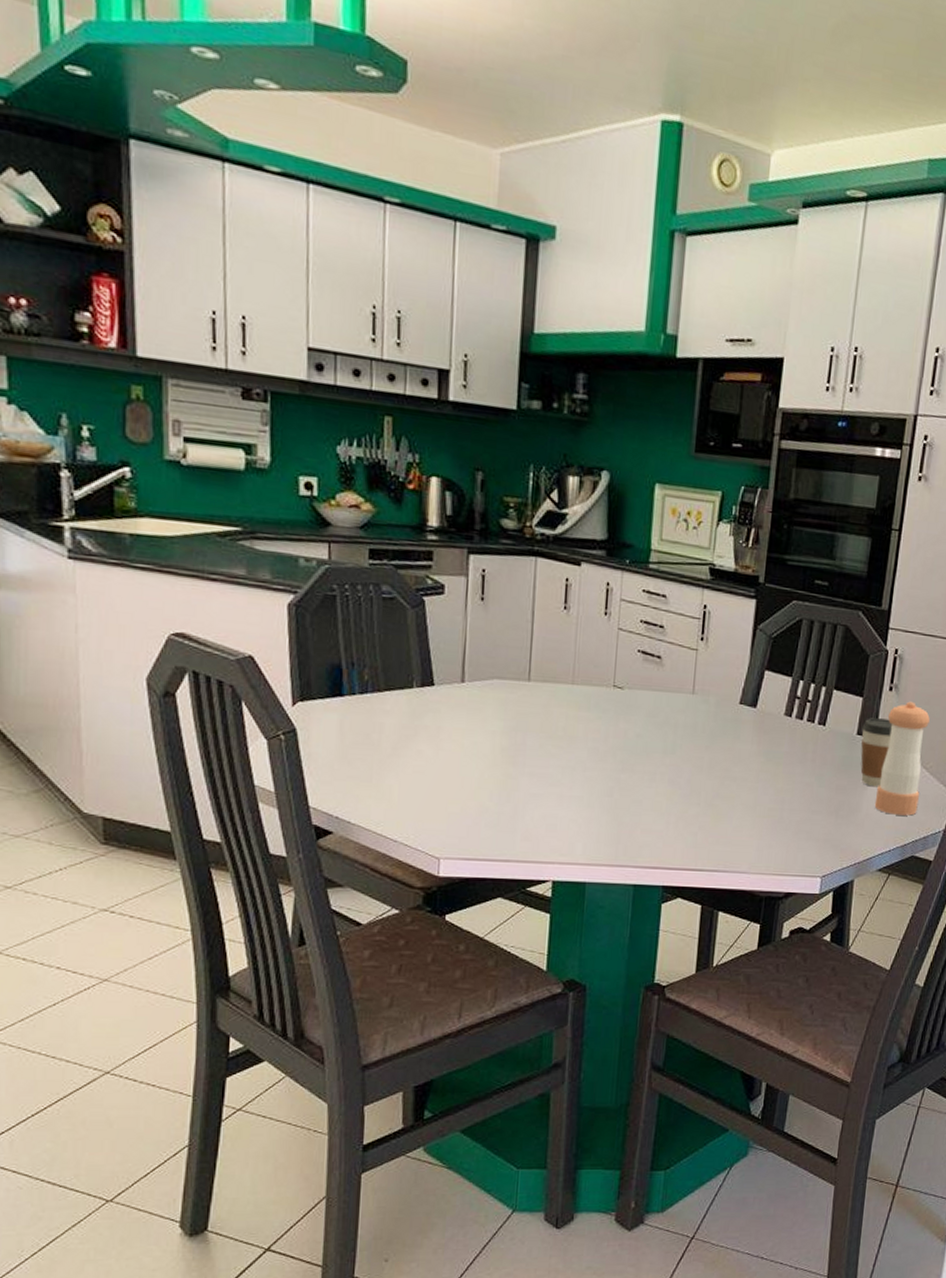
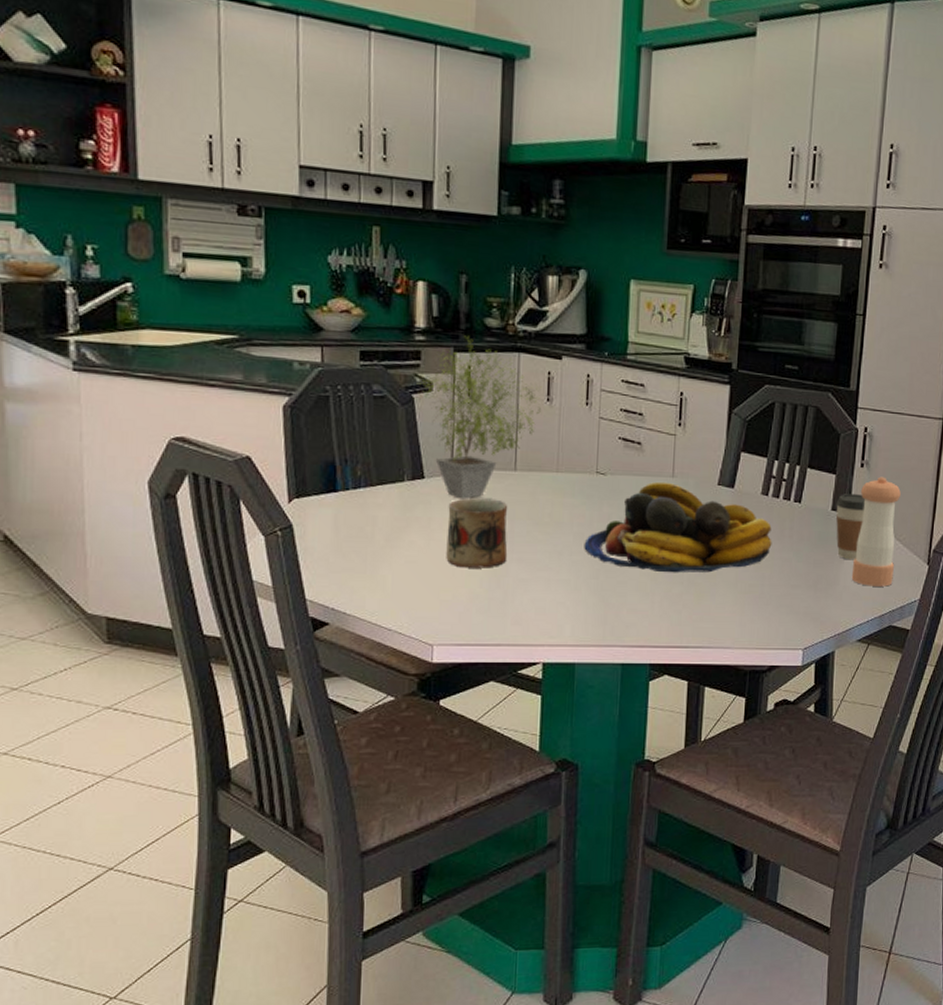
potted plant: none [425,536,559,709] -> present [414,335,543,499]
mug: none [455,708,520,782] -> present [446,498,508,568]
fruit bowl: none [598,698,794,795] -> present [584,481,772,573]

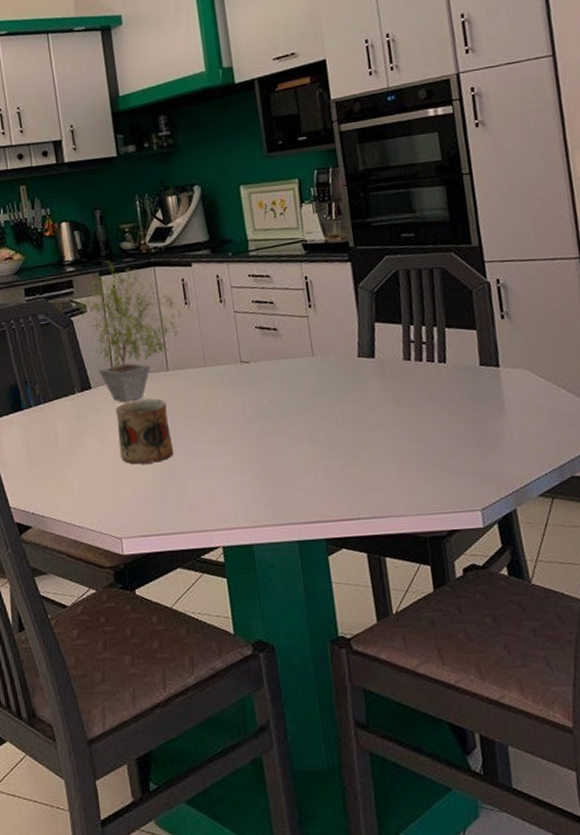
fruit bowl: present [584,481,772,573] -> none [241,361,425,448]
coffee cup: present [836,494,866,560] -> none [483,346,519,414]
pepper shaker: present [851,476,901,587] -> none [506,324,565,438]

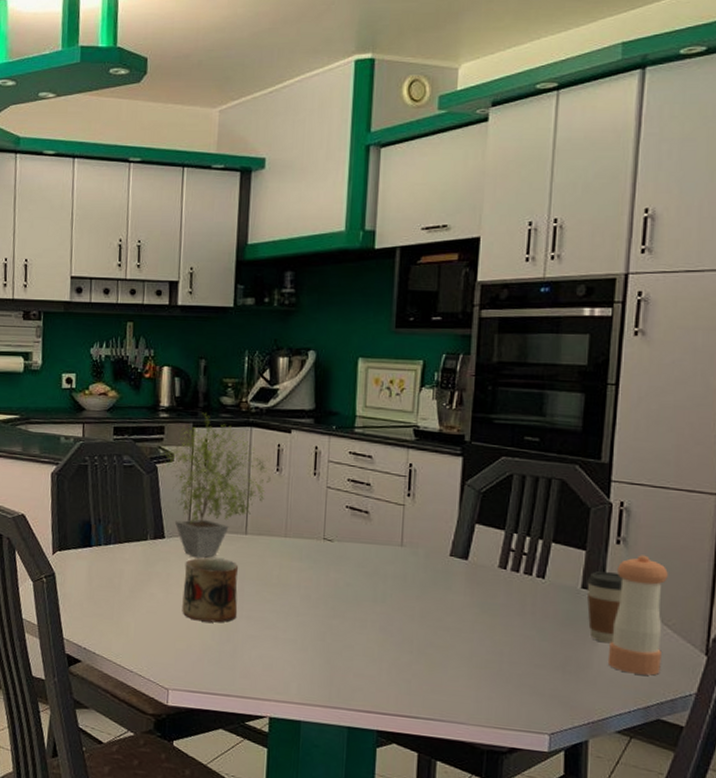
coffee cup: none [483,346,519,414] -> present [587,571,624,644]
pepper shaker: none [506,324,565,438] -> present [607,555,668,676]

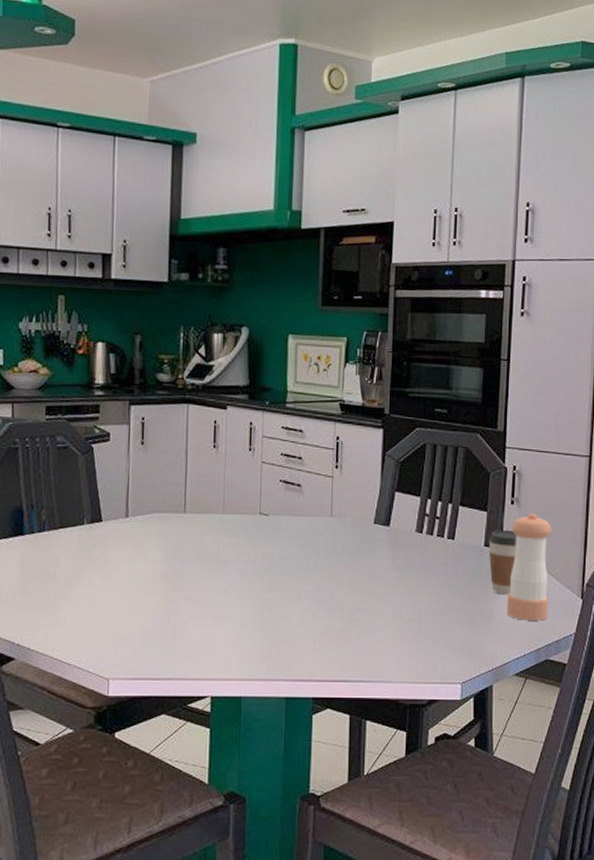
potted plant: present [158,412,272,559] -> none [94,390,209,540]
mug: present [182,557,238,623] -> none [121,539,178,606]

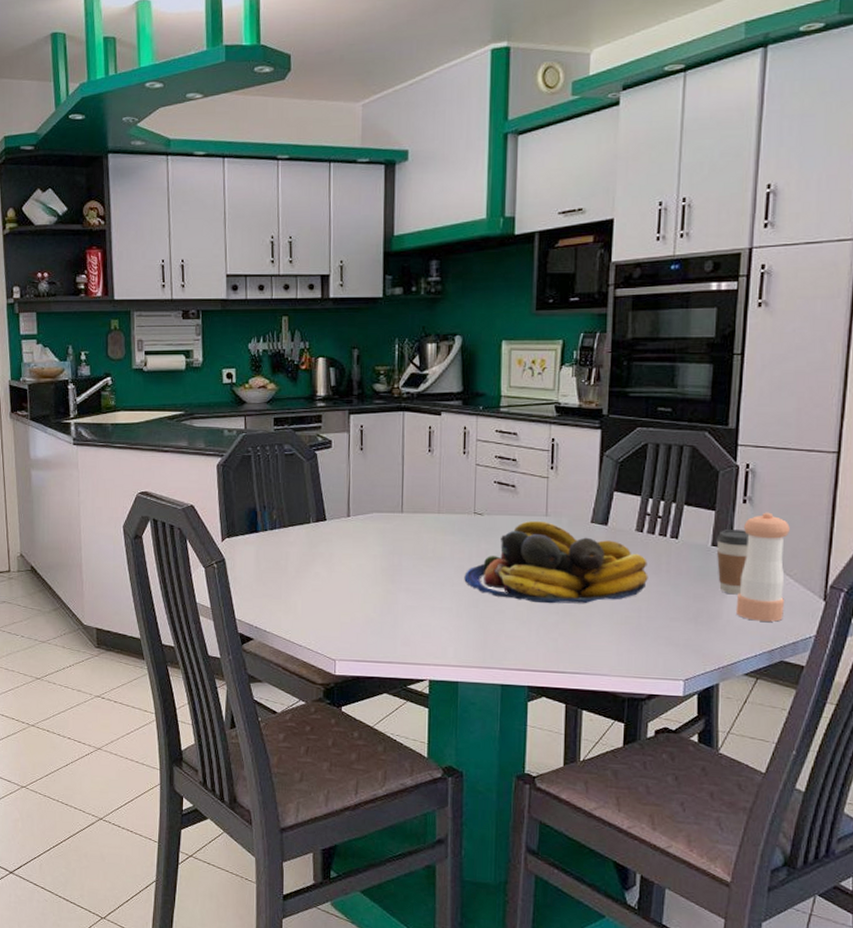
fruit bowl: none [249,521,428,609] -> present [464,520,648,604]

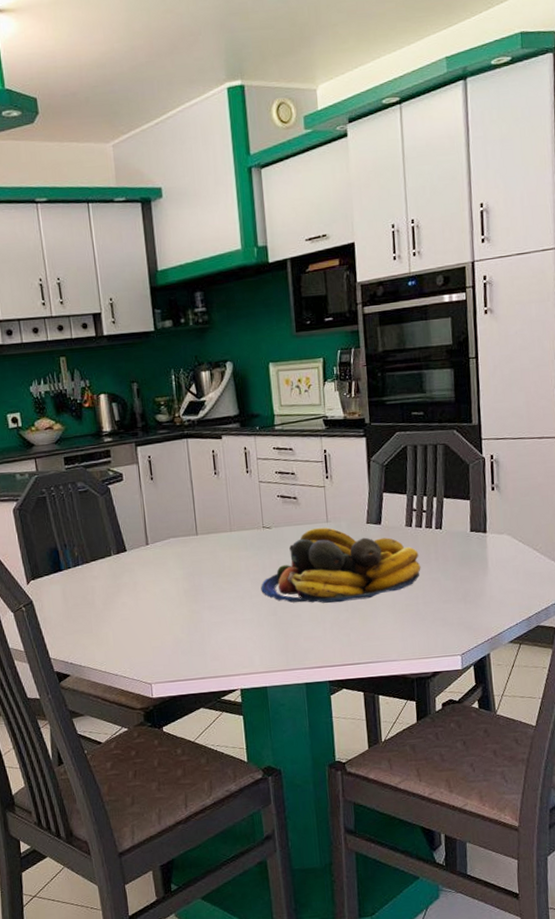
coffee cup: present [716,529,750,595] -> none [473,514,501,573]
pepper shaker: present [735,512,790,622] -> none [494,496,535,594]

